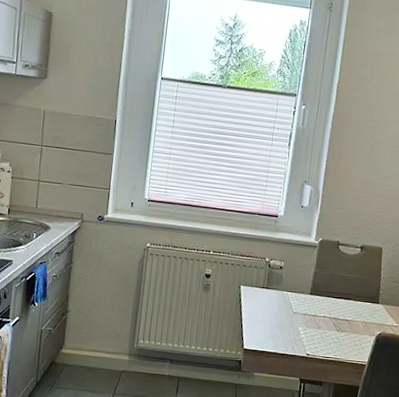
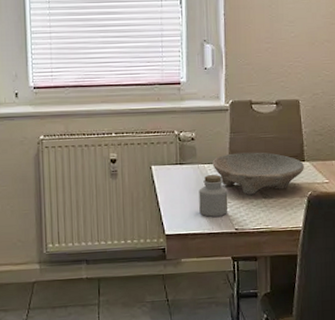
jar: none [277,301,305,341] -> present [199,174,228,217]
bowl: none [295,286,378,326] -> present [212,152,304,195]

